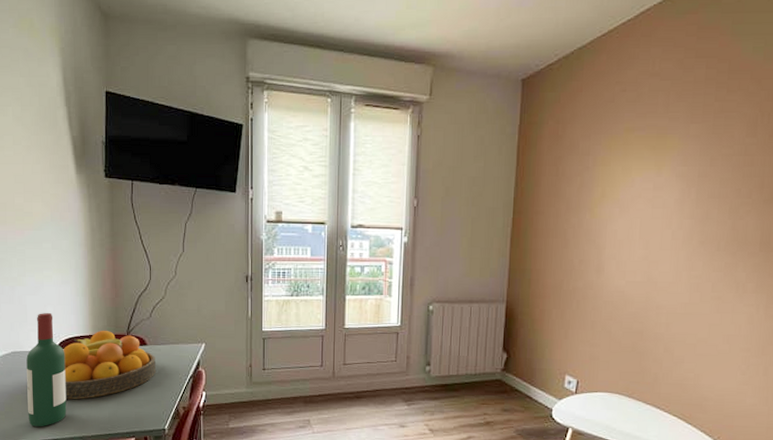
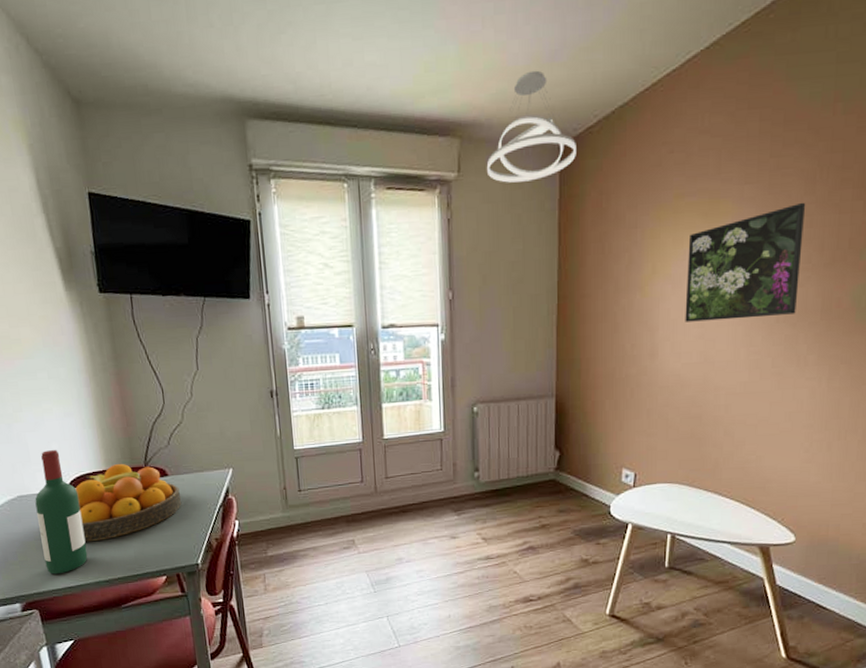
pendant light: none [455,13,538,108] -> present [486,70,576,183]
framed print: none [630,143,748,245] -> present [685,202,806,322]

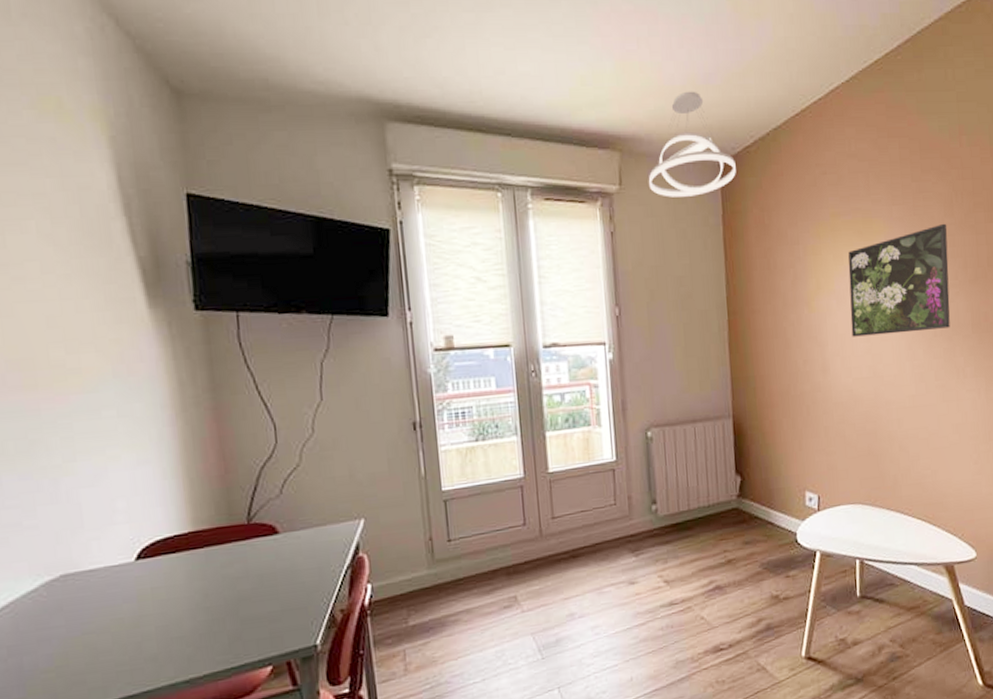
wine bottle: present [35,450,88,575] -> none [86,509,161,681]
fruit bowl: present [75,463,181,542] -> none [147,521,296,630]

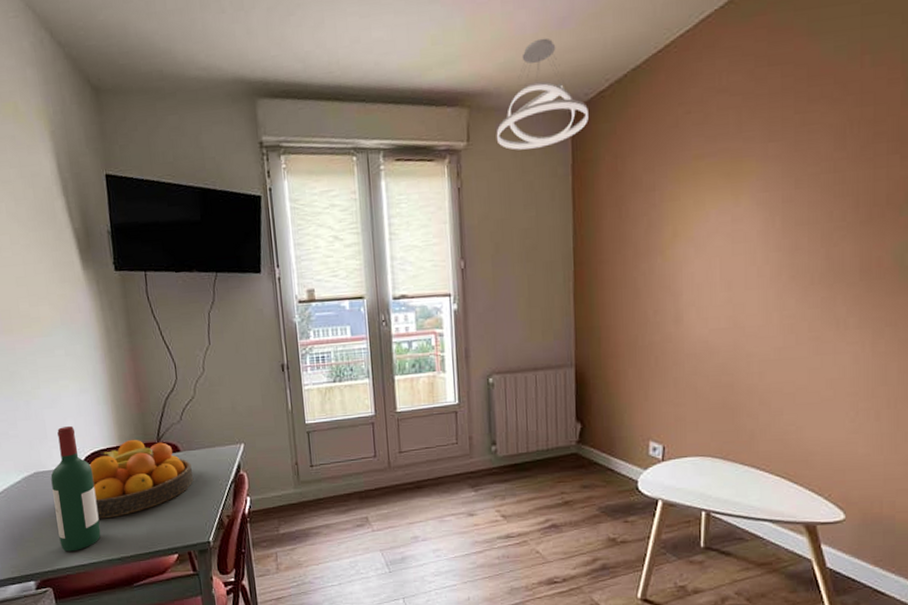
wine bottle: none [86,509,161,681] -> present [50,426,101,552]
fruit bowl: none [147,521,296,630] -> present [89,439,193,519]
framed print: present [848,223,950,337] -> none [710,158,837,286]

